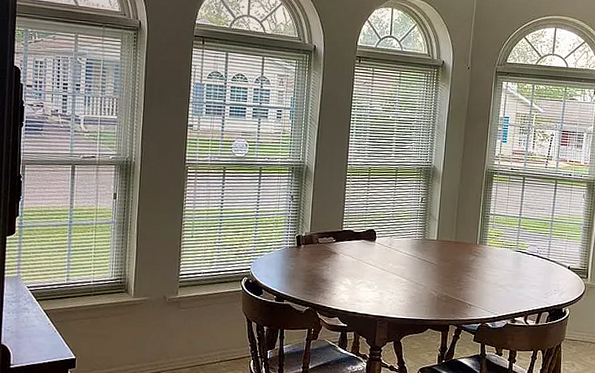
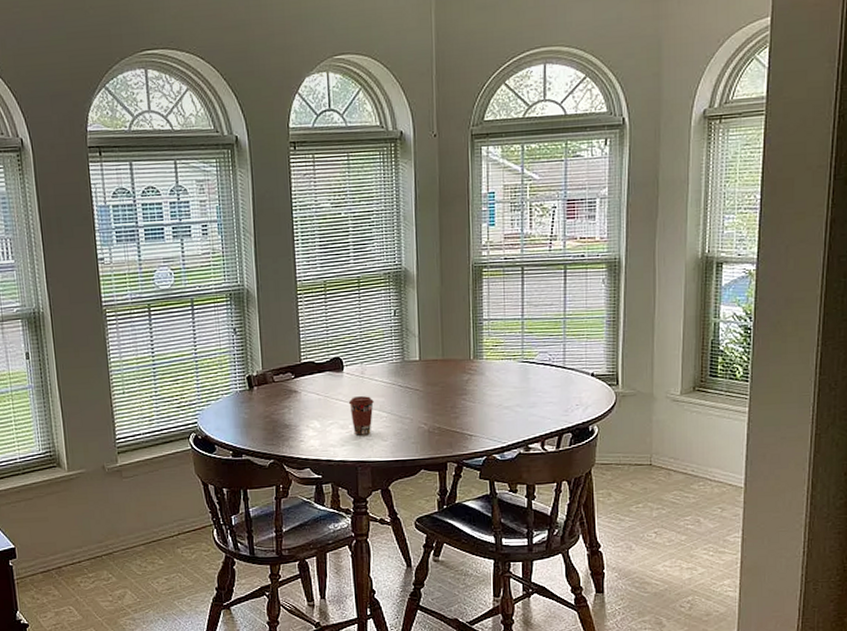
coffee cup: none [376,263,397,295] -> present [348,396,374,435]

